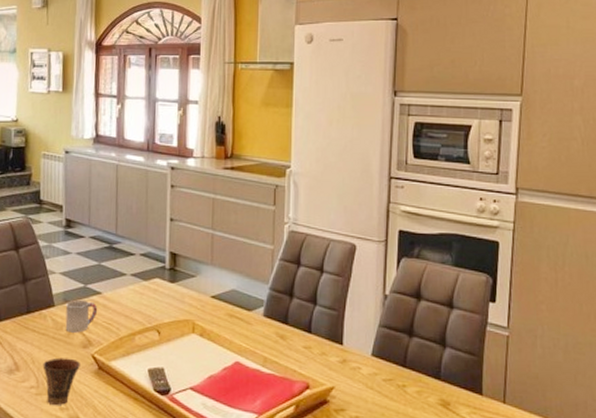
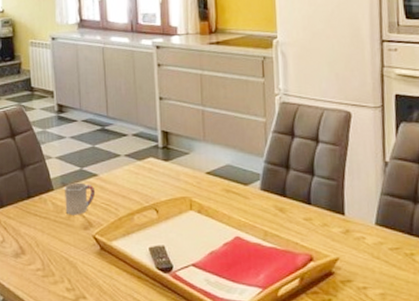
cup: present [42,357,80,406] -> none [47,240,83,287]

